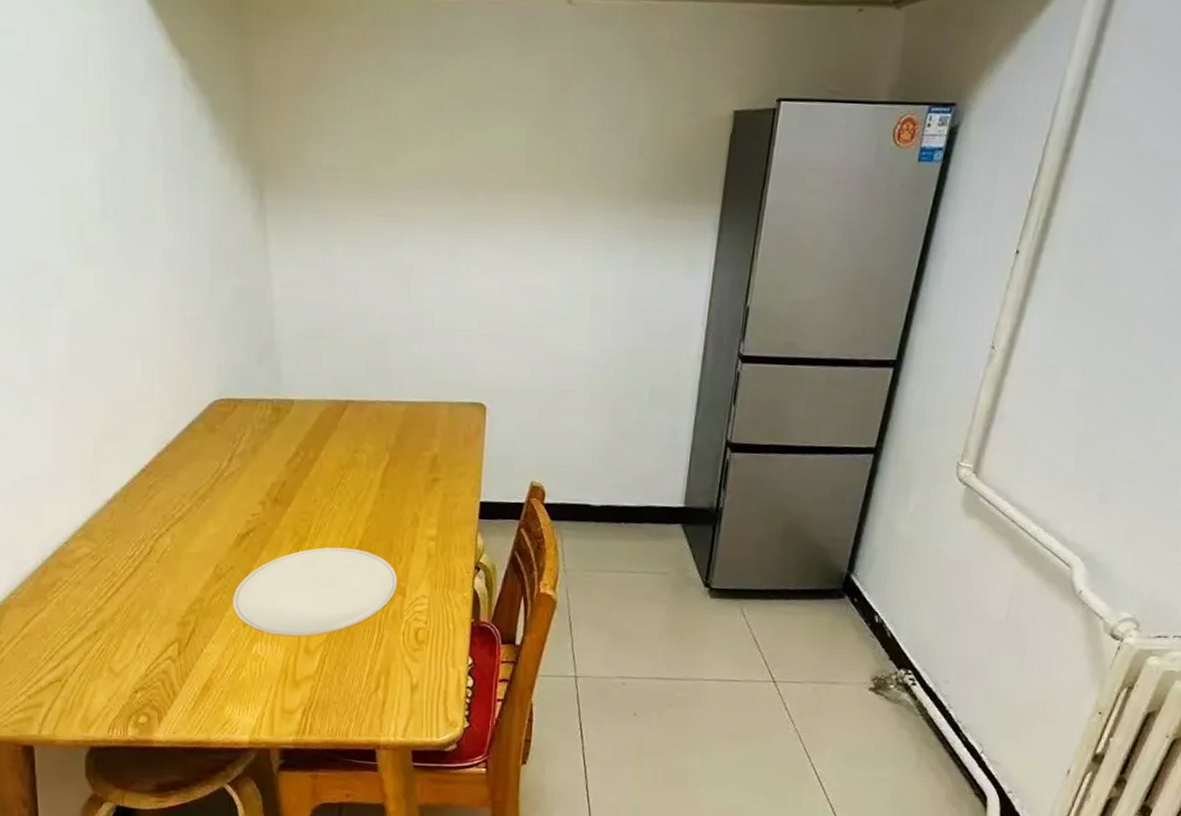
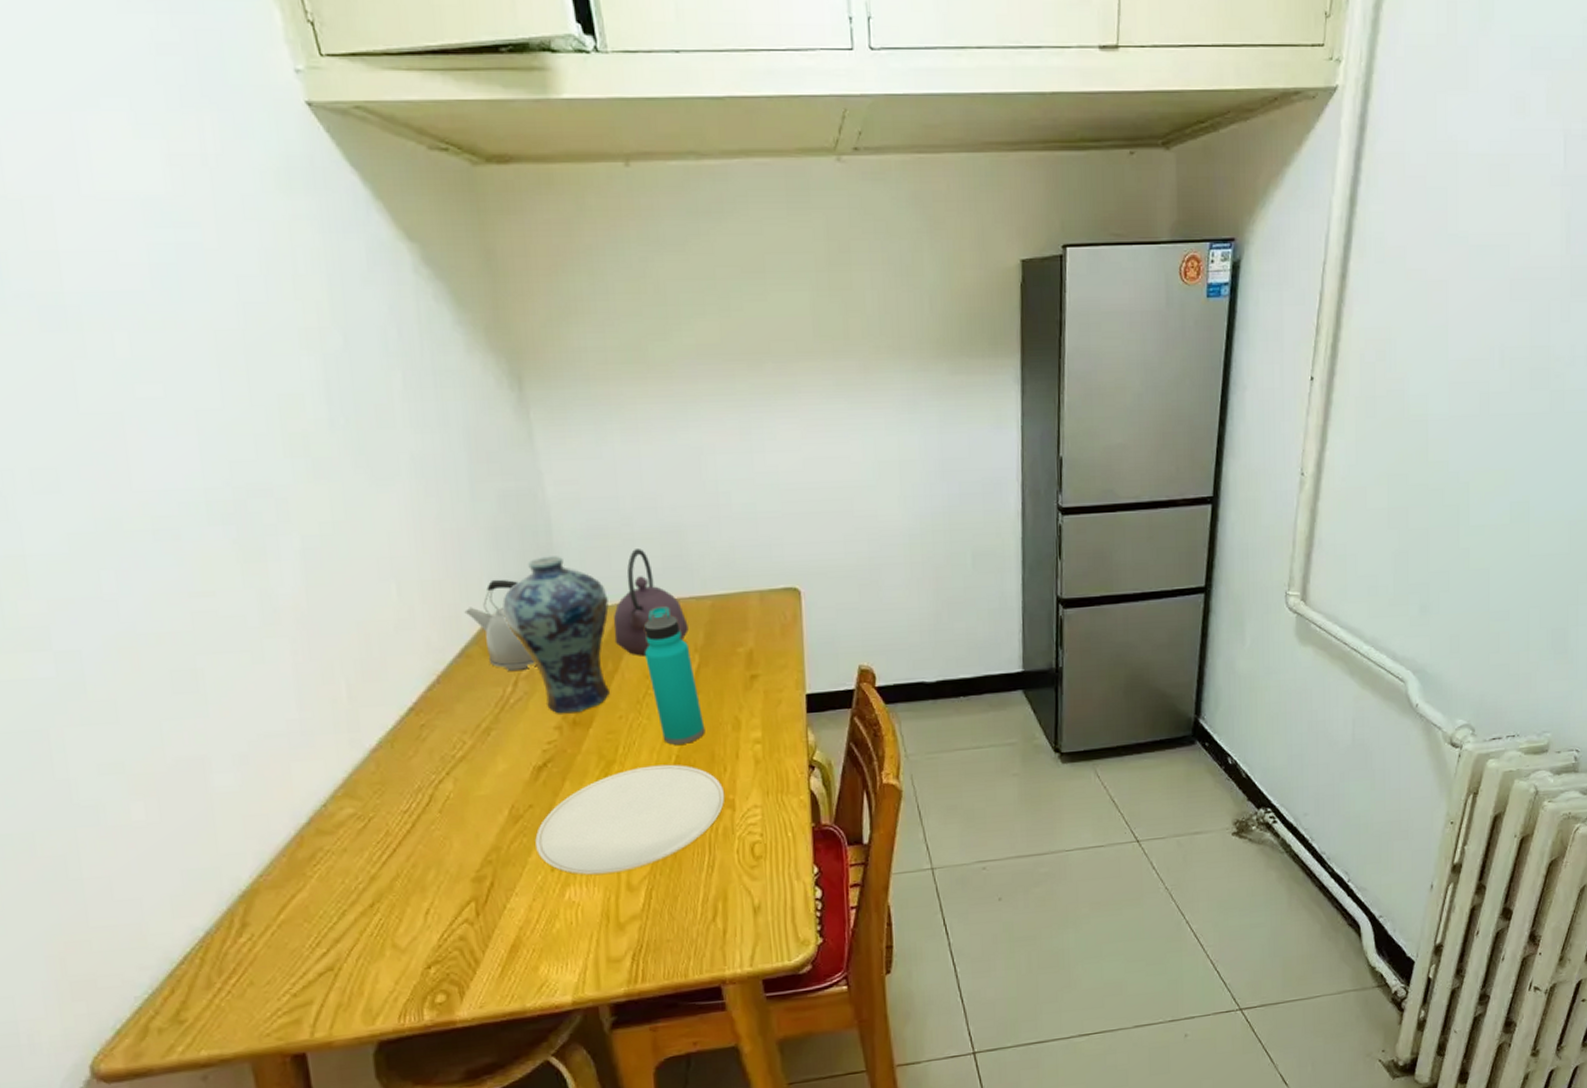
kettle: none [194,365,249,448] -> present [464,579,536,671]
vase: none [225,350,316,492] -> present [501,556,609,714]
teapot: none [318,352,383,450] -> present [613,549,689,657]
water bottle: none [343,406,387,532] -> present [644,606,705,745]

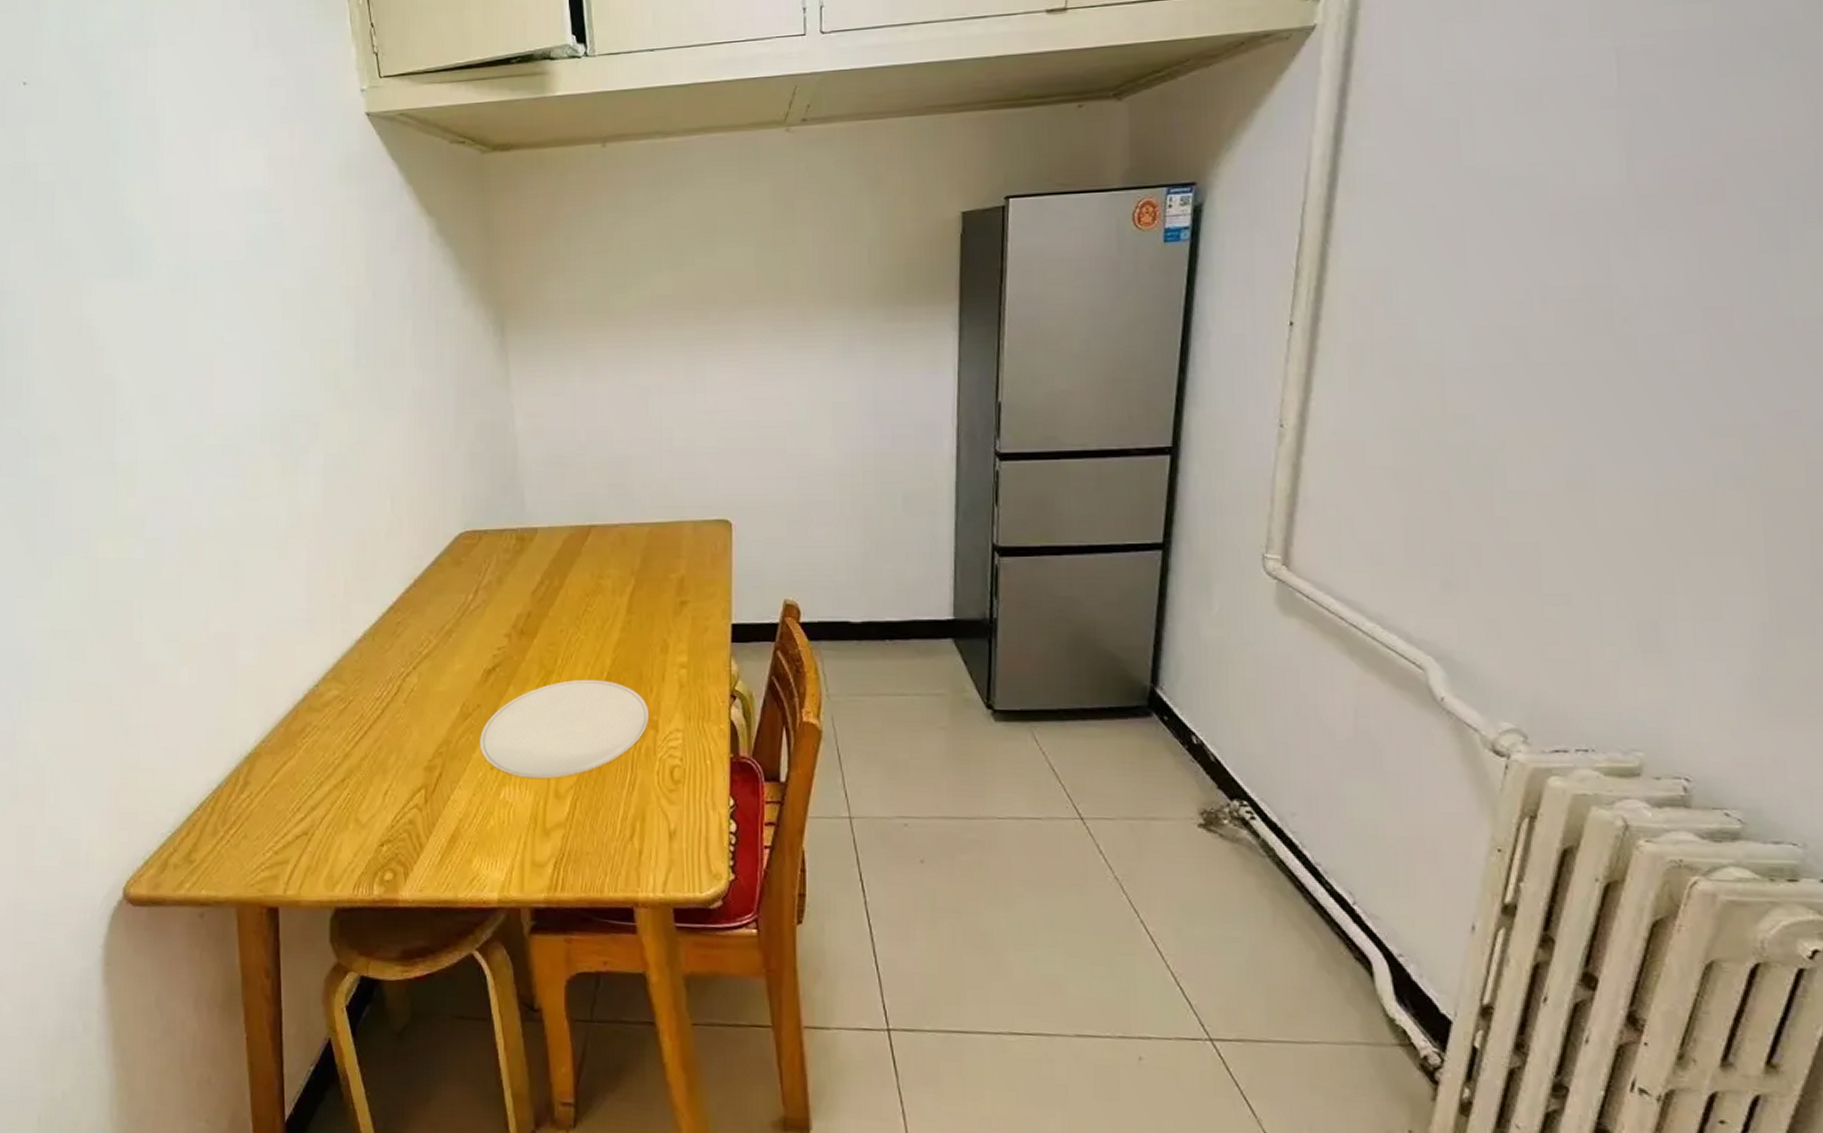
kettle: present [464,579,536,671] -> none [441,498,494,580]
vase: present [501,556,609,714] -> none [471,480,559,623]
teapot: present [613,549,689,657] -> none [562,477,627,577]
water bottle: present [644,606,705,745] -> none [587,531,636,662]

